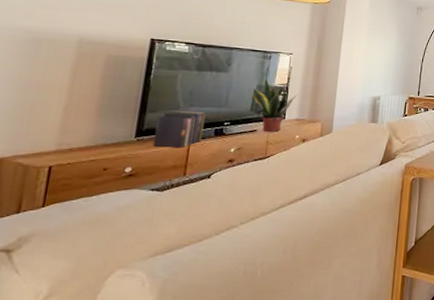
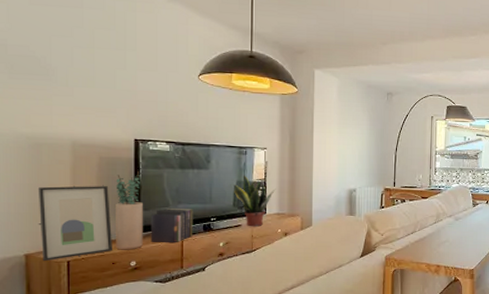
picture frame: none [18,84,114,167] -> present [37,185,112,262]
vase: none [111,72,153,155] -> present [116,171,144,250]

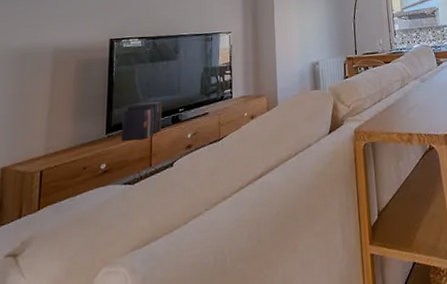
picture frame: present [37,185,112,262] -> none [16,87,85,174]
vase: present [116,171,144,250] -> none [88,70,116,153]
potted plant: present [234,175,276,227] -> none [201,61,241,114]

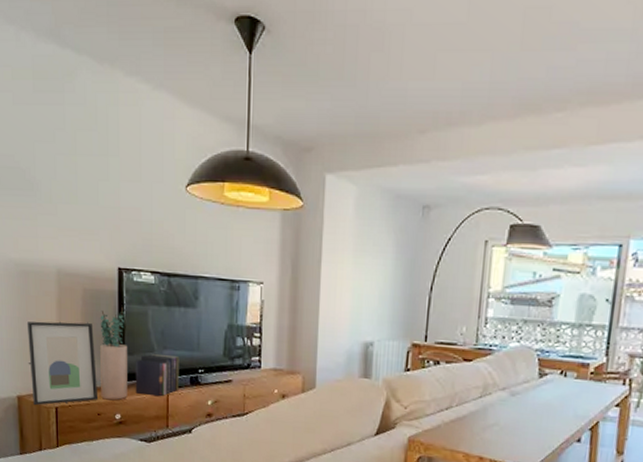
picture frame: none [16,87,85,174] -> present [26,321,97,406]
vase: none [88,70,116,153] -> present [100,307,128,401]

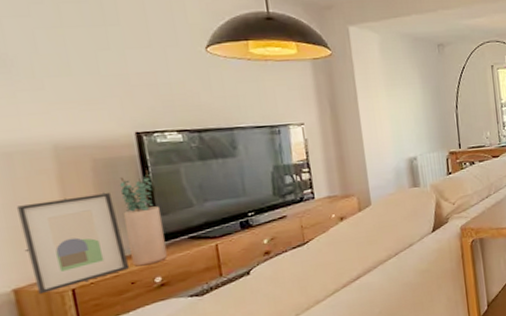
books: present [135,354,179,397] -> none [171,205,229,251]

